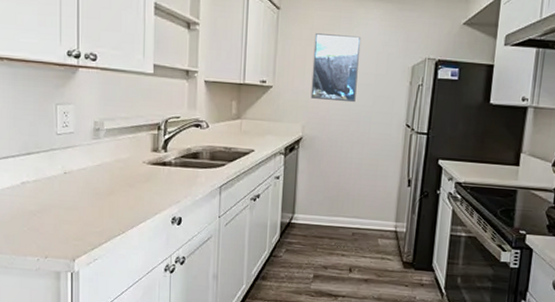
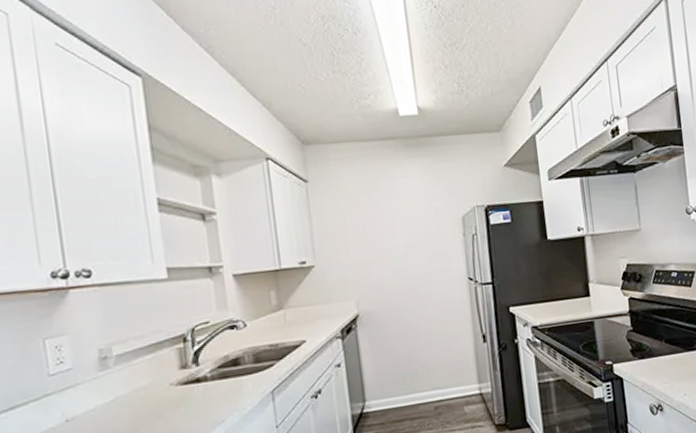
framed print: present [310,33,362,103] -> none [351,196,410,270]

